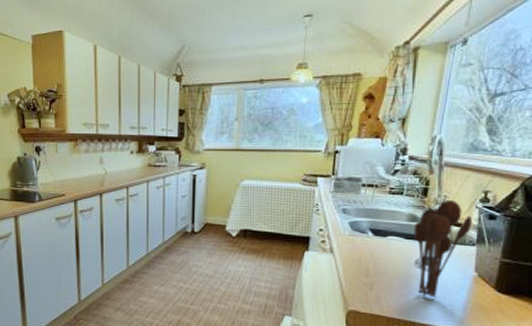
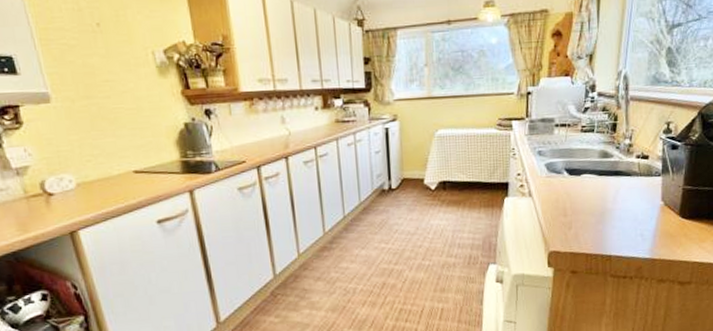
utensil holder: present [413,199,473,298] -> none [605,133,658,231]

